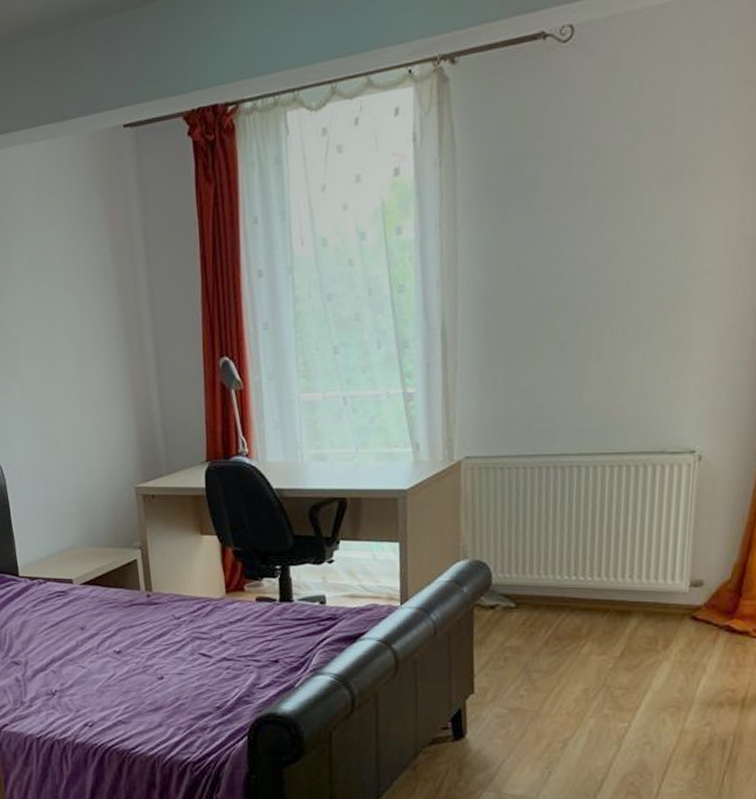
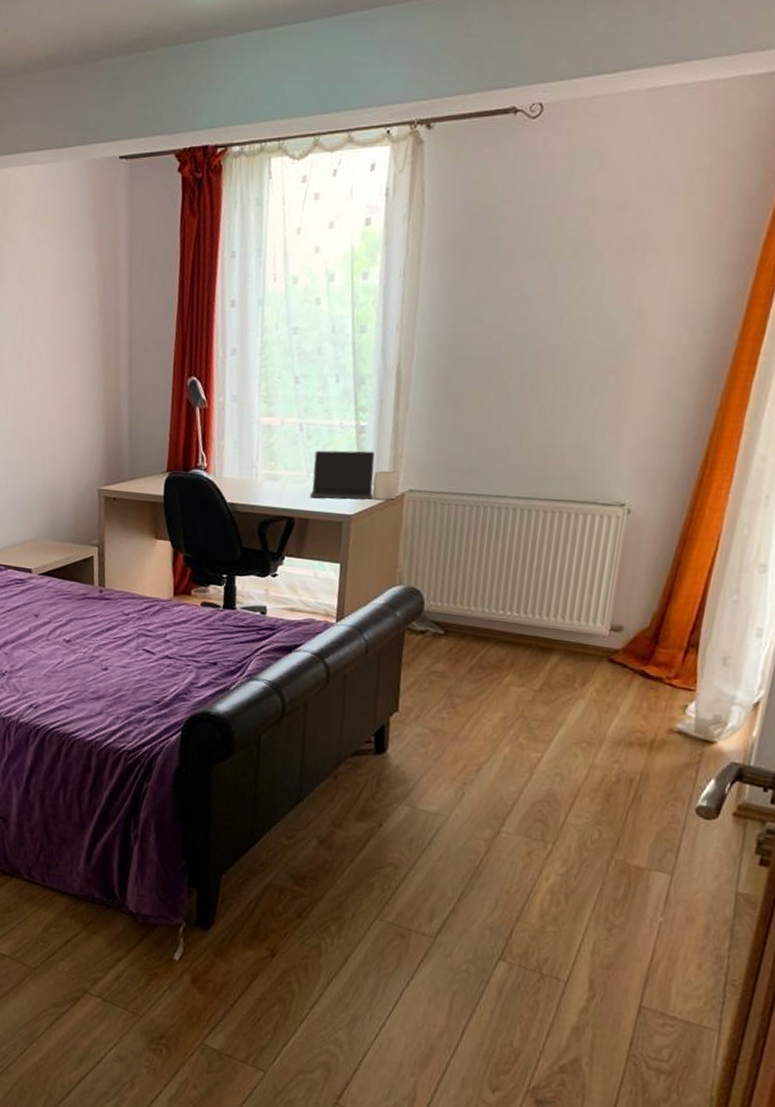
laptop: none [361,419,428,475] -> present [310,450,375,499]
mug: none [426,438,454,471] -> present [372,470,399,500]

